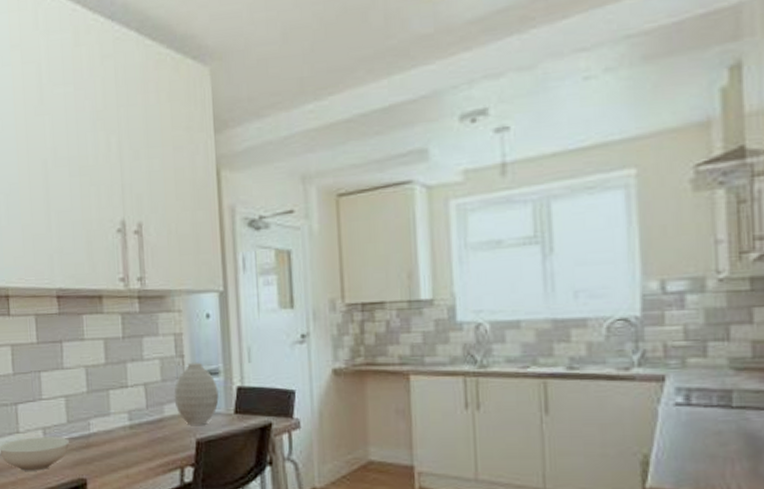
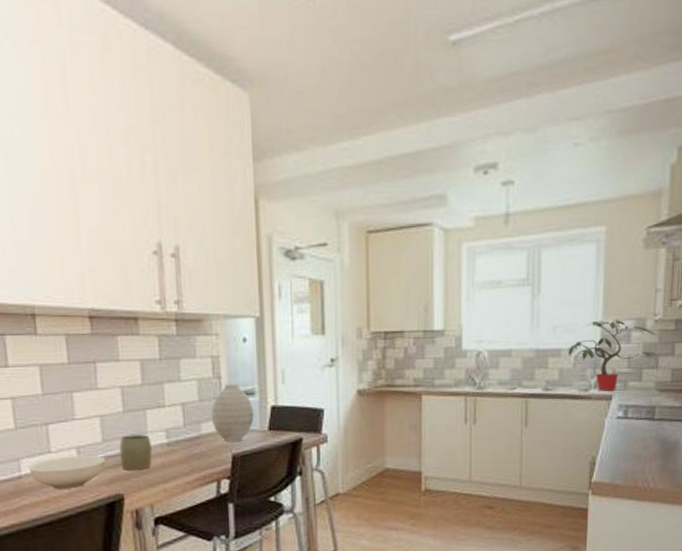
mug: none [83,416,115,453] -> present [119,434,152,470]
potted plant: none [597,280,728,370] -> present [568,320,658,391]

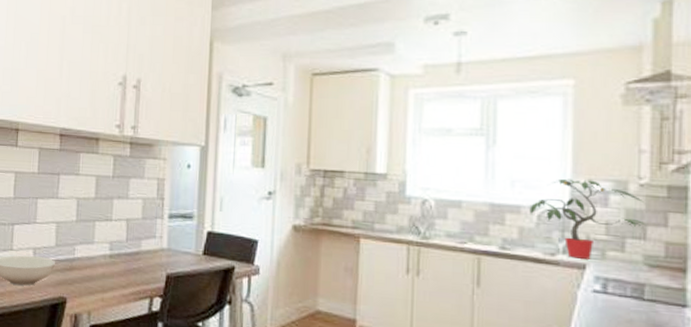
mug: present [119,434,152,470] -> none [68,243,96,277]
vase: present [211,383,254,441] -> none [151,205,191,262]

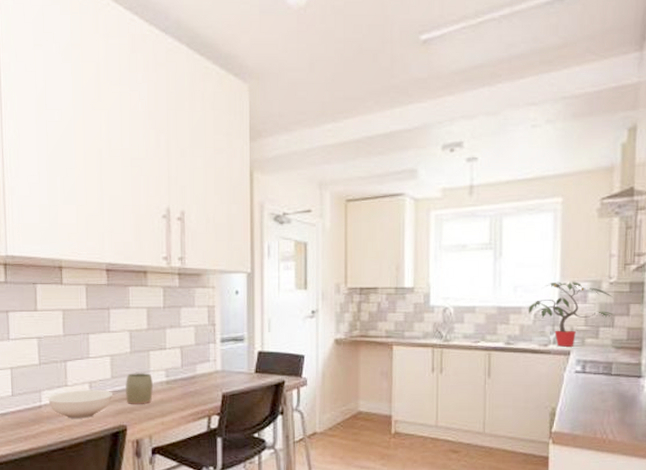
mug: none [68,243,96,277] -> present [125,373,153,404]

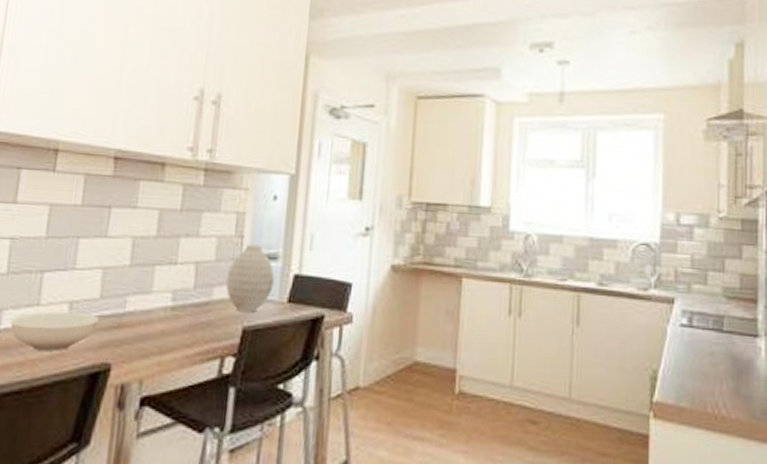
mug: present [125,373,153,404] -> none [115,293,155,336]
vase: none [205,330,243,382] -> present [225,244,275,312]
potted plant: present [528,282,613,347] -> none [625,212,724,293]

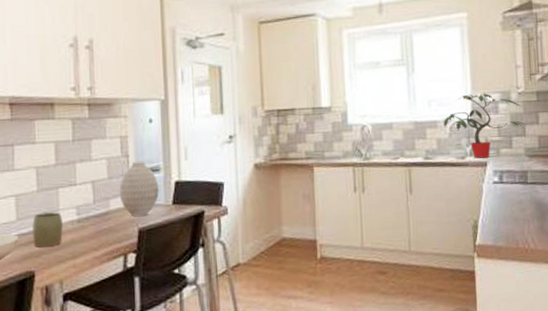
mug: none [115,293,155,336] -> present [32,212,63,247]
potted plant: none [625,212,724,293] -> present [443,93,524,158]

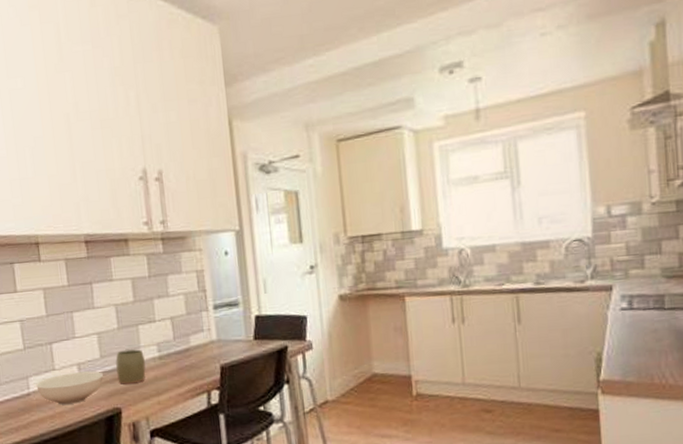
vase: present [119,161,159,216] -> none [198,295,239,353]
potted plant: present [443,93,524,158] -> none [557,205,660,282]

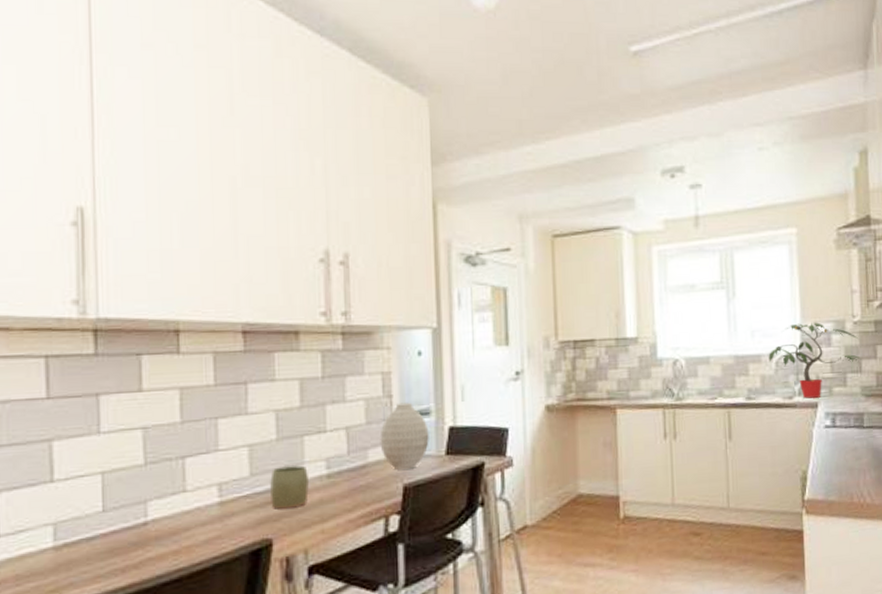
bowl: present [36,371,104,405] -> none [157,492,253,537]
vase: none [198,295,239,353] -> present [379,402,429,470]
potted plant: none [557,205,660,282] -> present [768,322,860,398]

